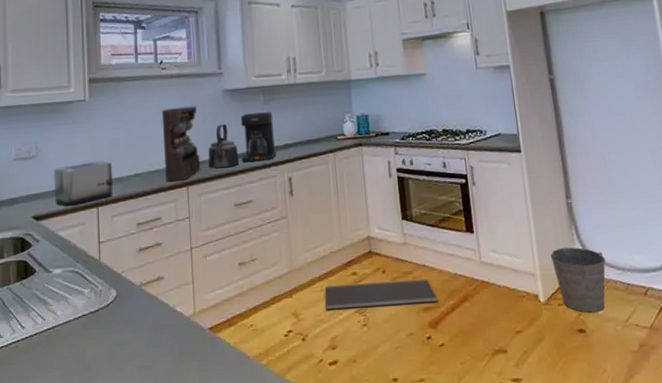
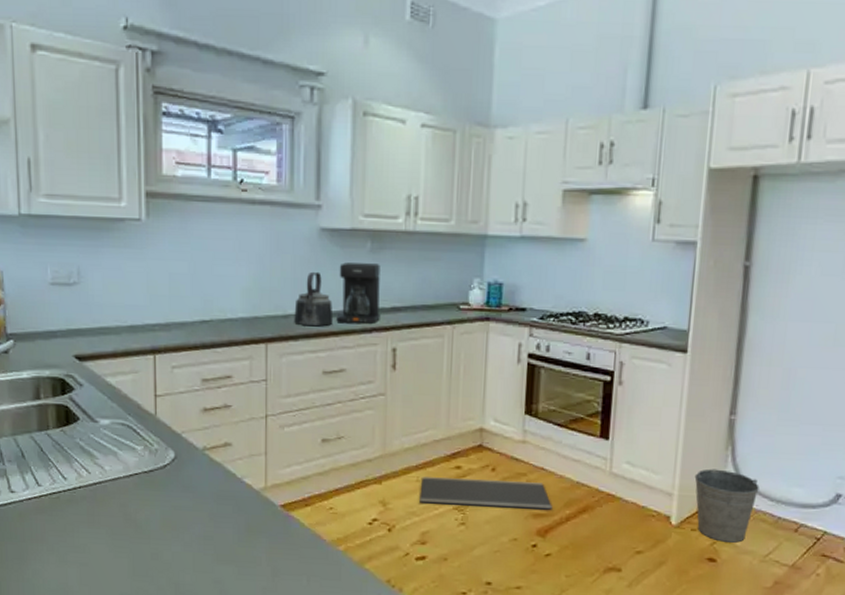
toaster: present [53,160,114,206] -> none [100,298,175,349]
spice rack: present [161,106,201,183] -> none [238,243,285,337]

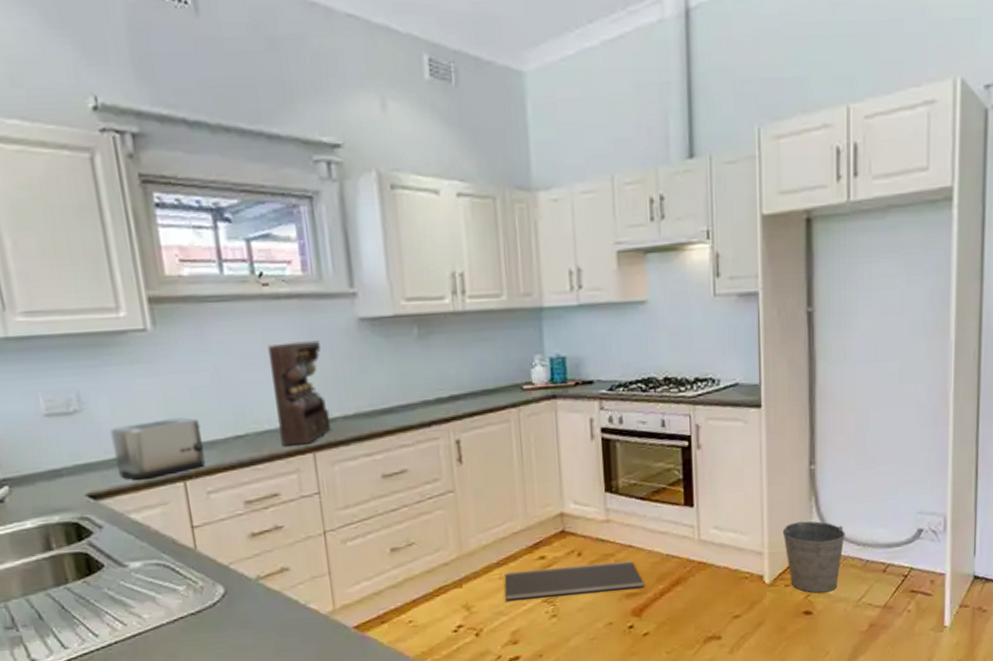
toaster: none [100,298,175,349] -> present [110,417,205,480]
spice rack: none [238,243,285,337] -> present [267,340,332,447]
kettle: present [294,271,334,327] -> none [340,366,387,429]
coffee maker: present [336,262,380,324] -> none [385,351,438,421]

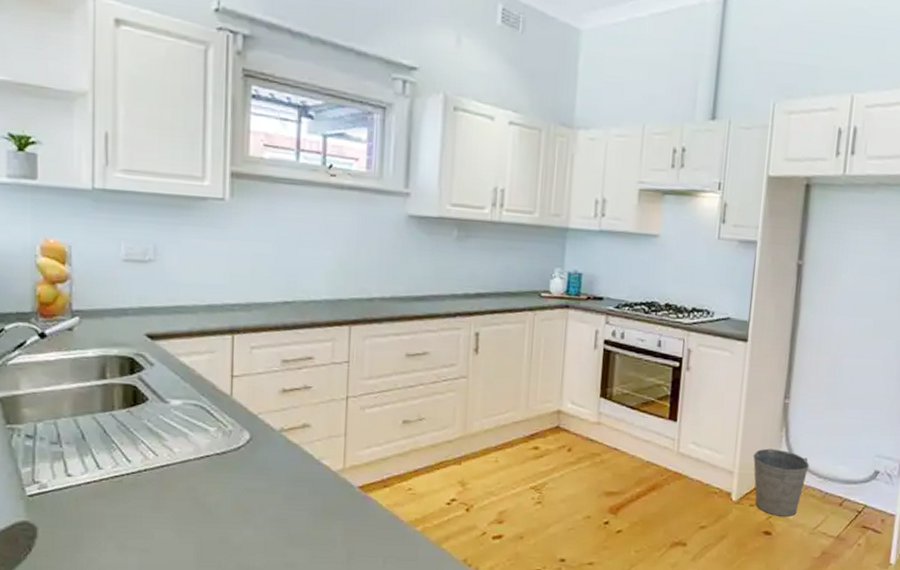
toaster: present [110,417,205,480] -> none [176,277,256,328]
spice rack: present [267,340,332,447] -> none [322,227,371,319]
door mat: present [504,561,645,601] -> none [498,457,624,488]

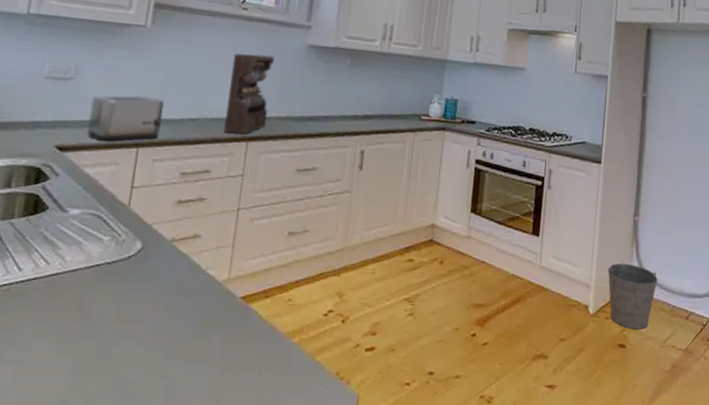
toaster: none [176,277,256,328] -> present [87,95,165,141]
spice rack: none [322,227,371,319] -> present [223,53,275,136]

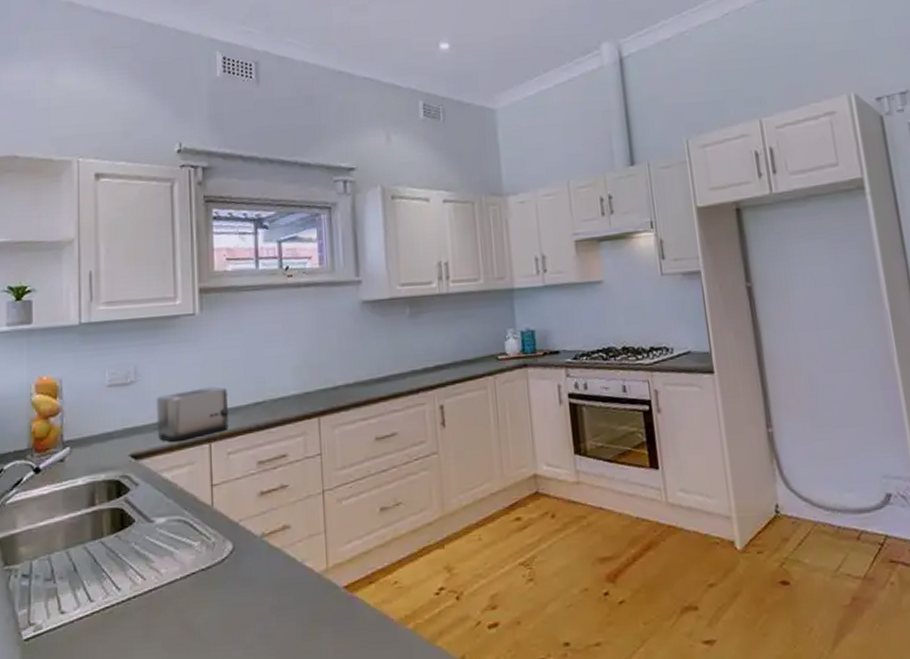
spice rack: present [223,53,275,136] -> none [287,320,335,412]
bucket: present [607,263,658,330] -> none [748,484,813,562]

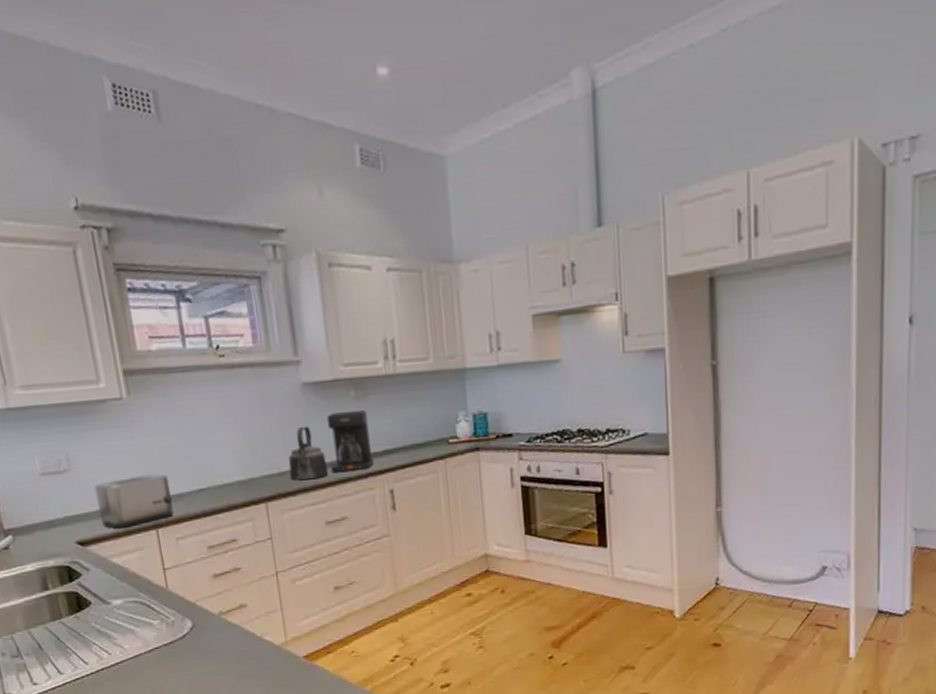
kettle: none [343,341,382,396] -> present [288,426,329,481]
coffee maker: none [382,327,425,388] -> present [326,410,374,473]

